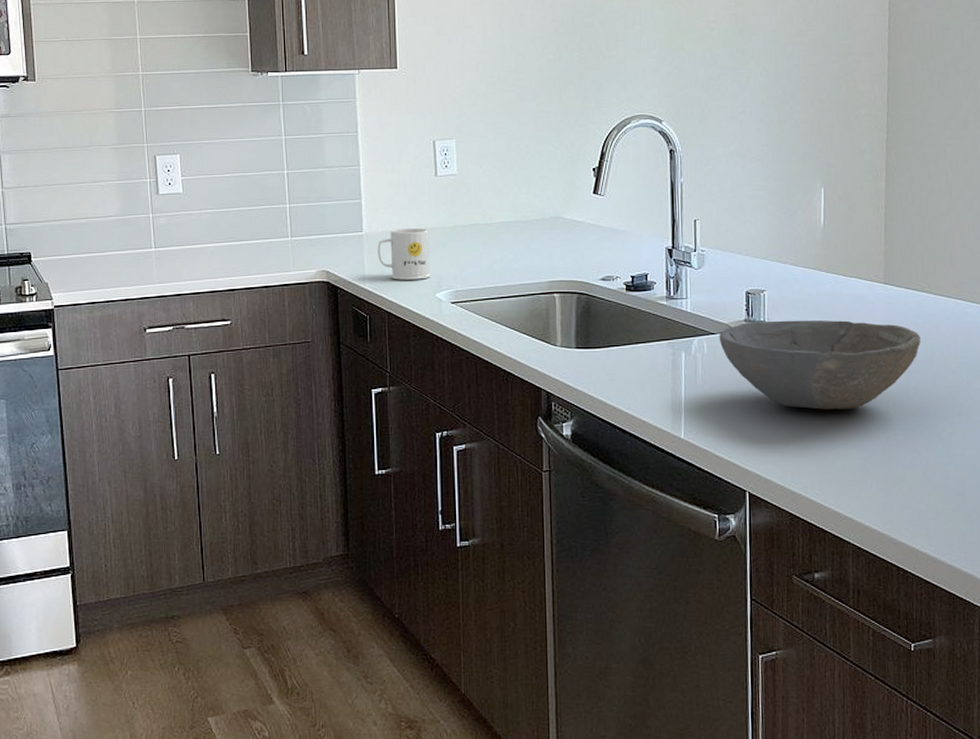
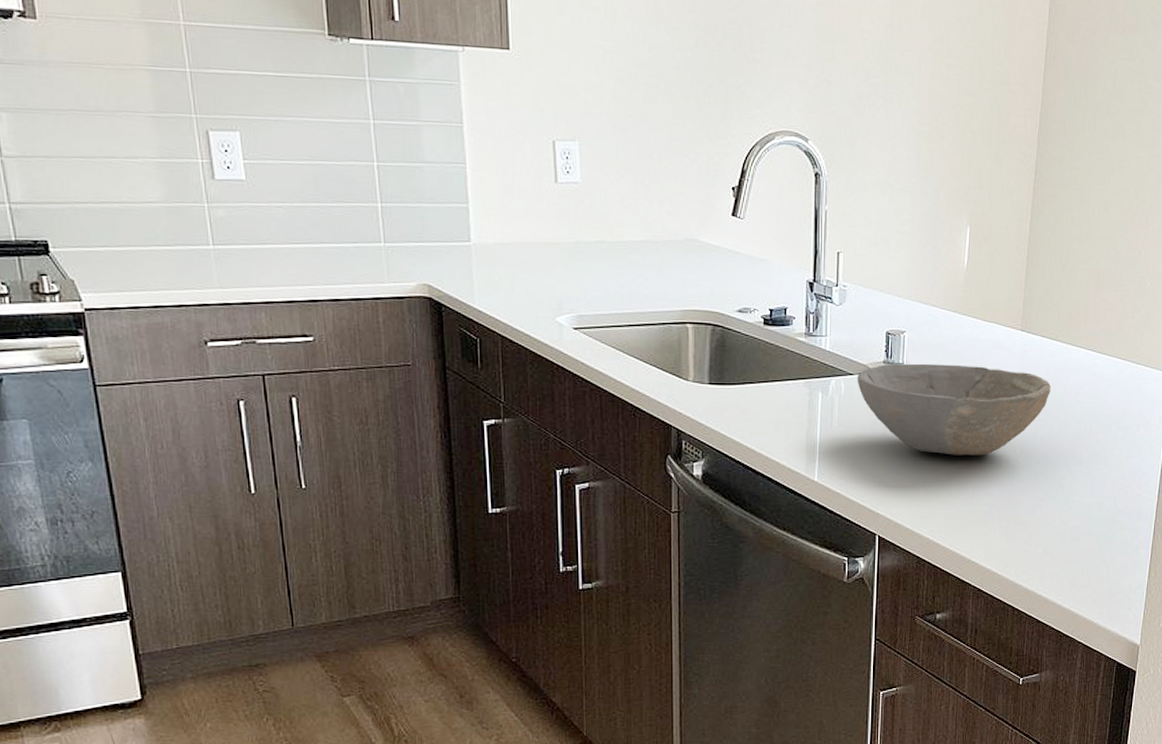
mug: present [378,228,431,280] -> none [489,241,551,301]

